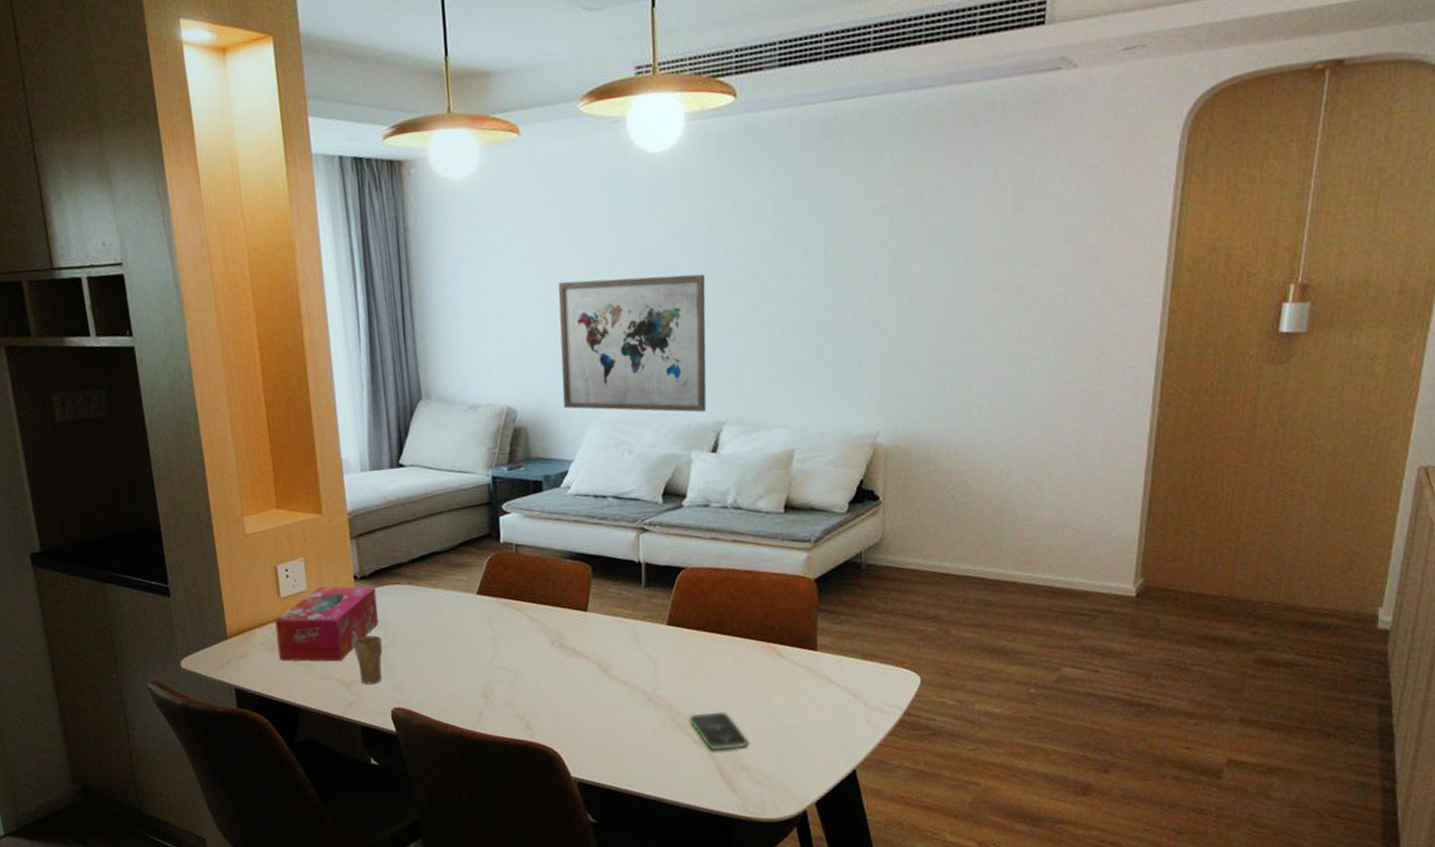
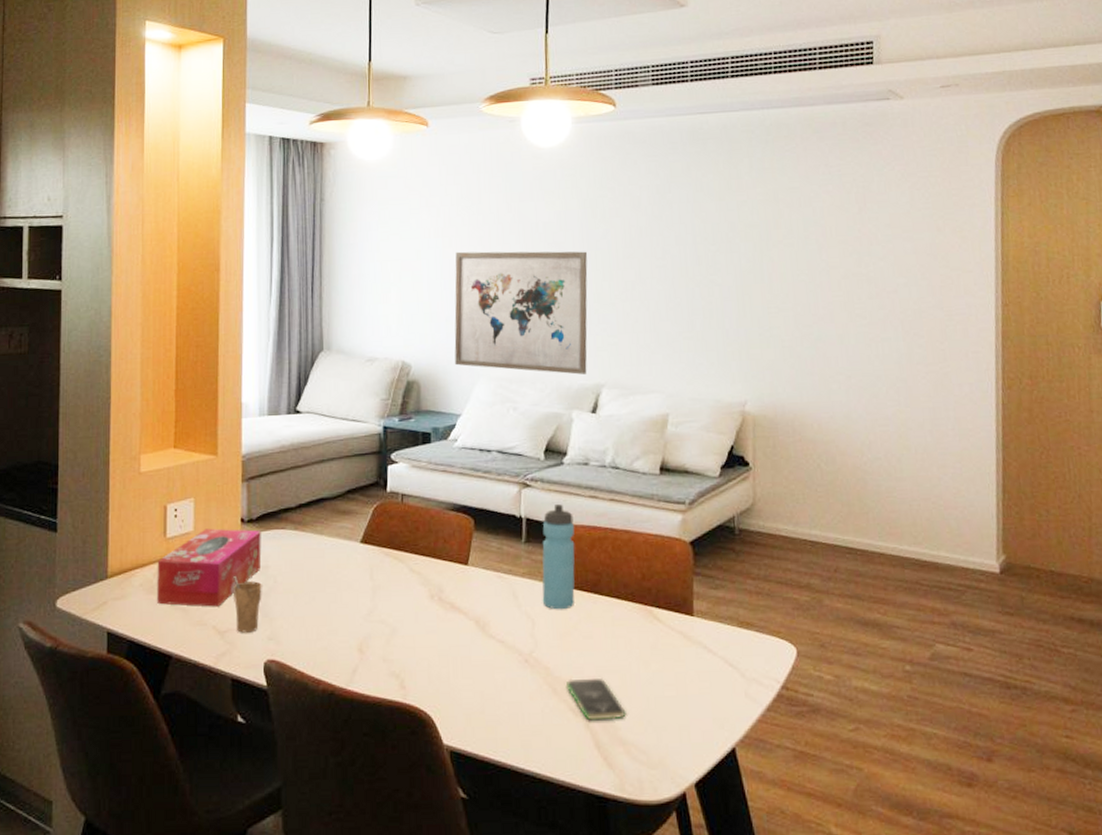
water bottle: none [662,547,697,651] -> present [542,504,575,610]

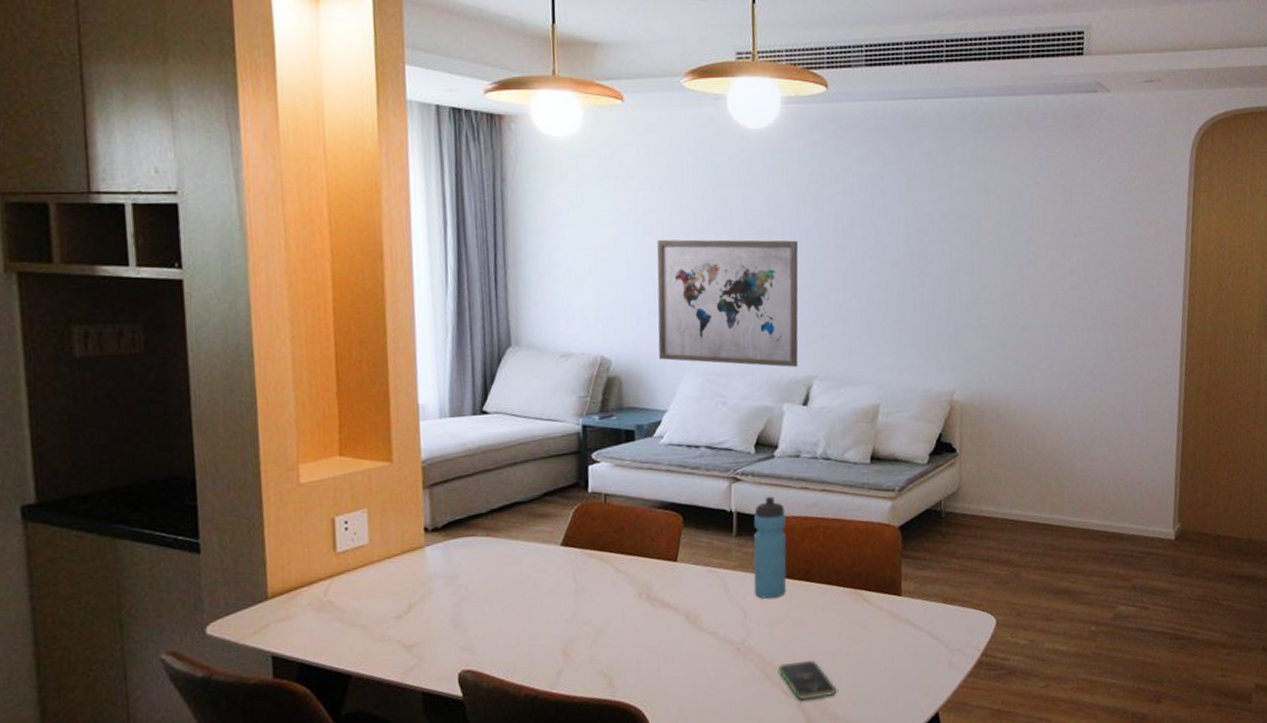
tissue box: present [157,528,262,607] -> none [327,539,450,623]
cup: present [234,575,262,633] -> none [419,587,453,646]

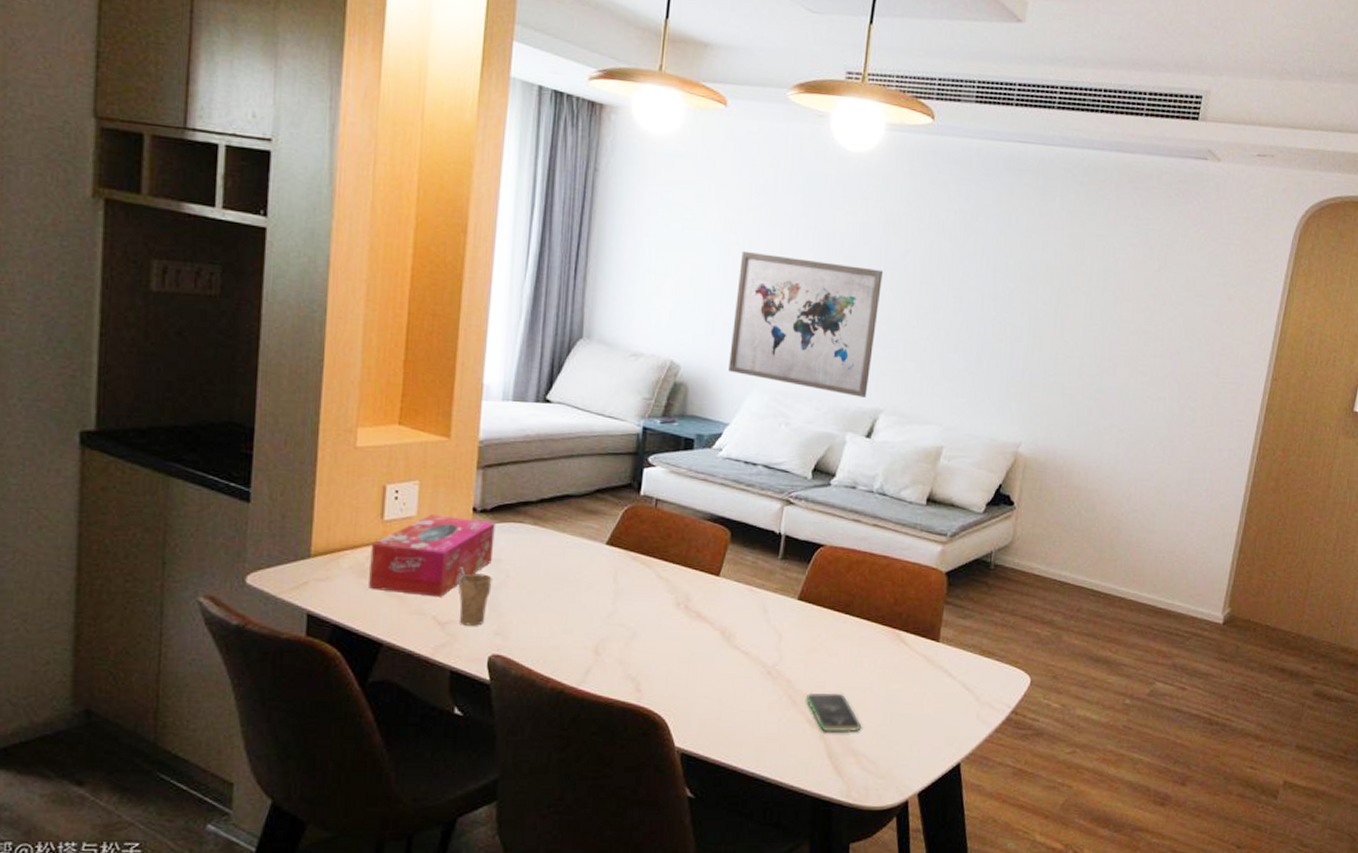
tissue box: none [327,539,450,623] -> present [369,514,495,597]
cup: none [419,587,453,646] -> present [459,566,492,626]
water bottle: present [753,497,787,600] -> none [792,524,834,627]

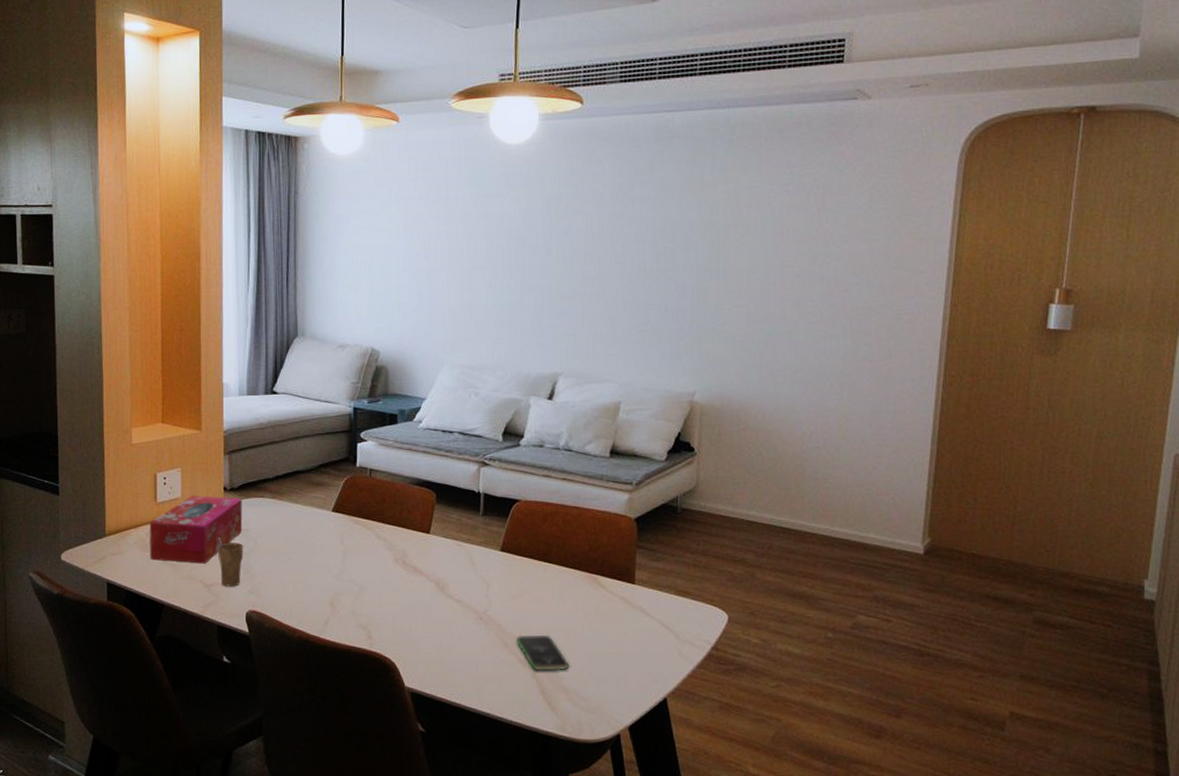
wall art: present [729,250,883,398] -> none [421,245,549,364]

